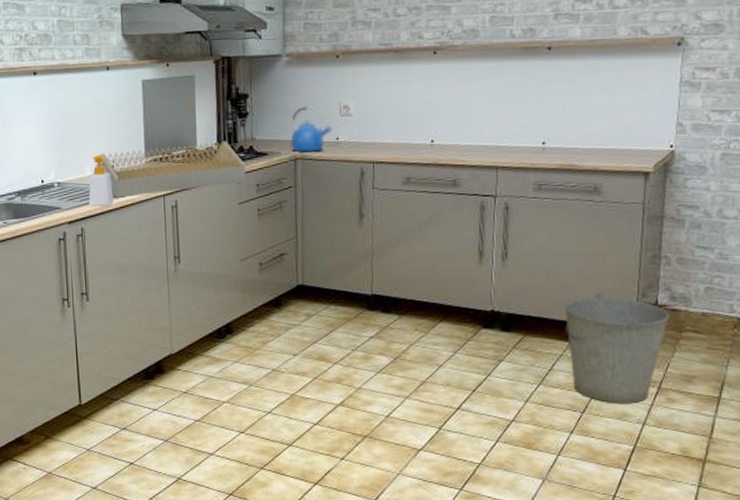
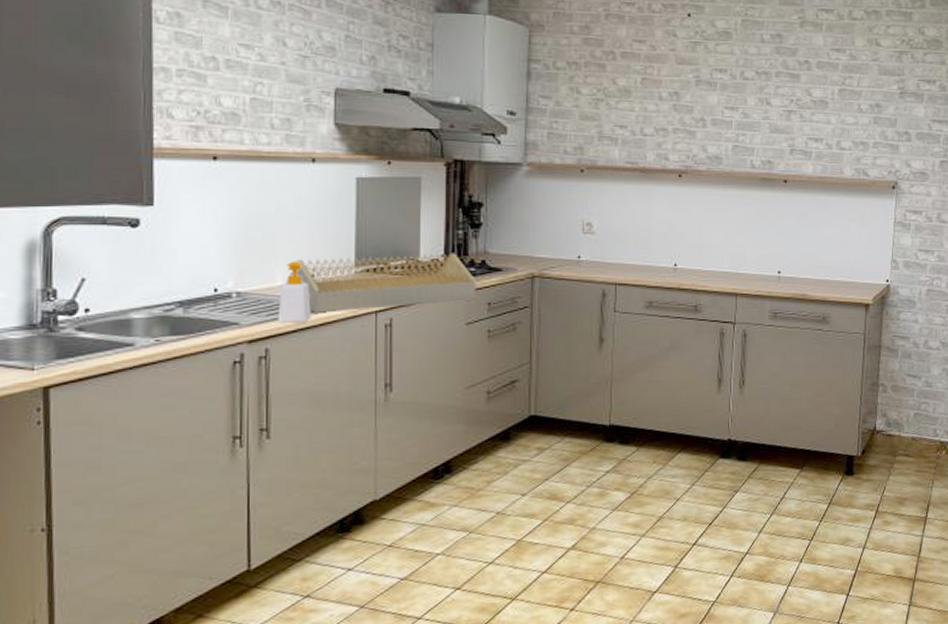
kettle: present [290,106,333,153] -> none [528,221,574,270]
bucket: present [564,291,669,404] -> none [796,418,885,530]

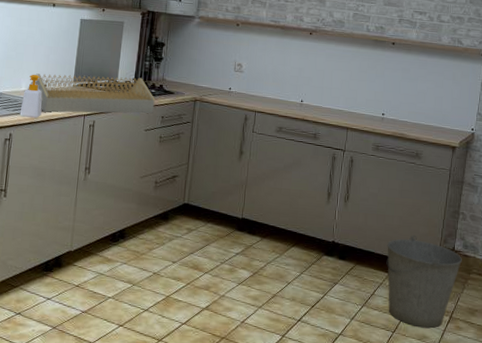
bucket: none [796,418,885,530] -> present [386,235,462,329]

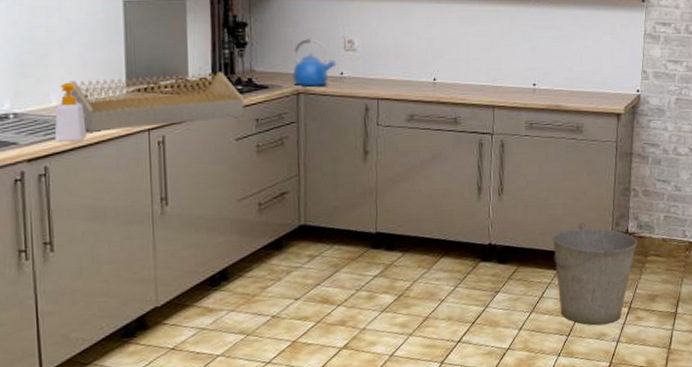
kettle: none [193,60,227,97] -> present [293,39,337,87]

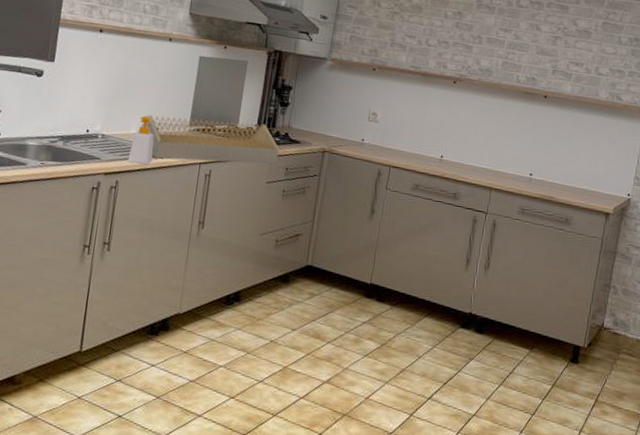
kettle: present [293,39,337,87] -> none [321,107,360,149]
bucket: present [552,222,637,326] -> none [528,308,611,412]

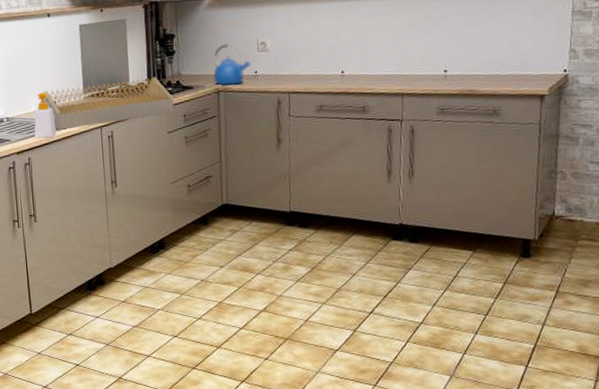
kettle: none [321,107,360,149] -> present [213,44,251,86]

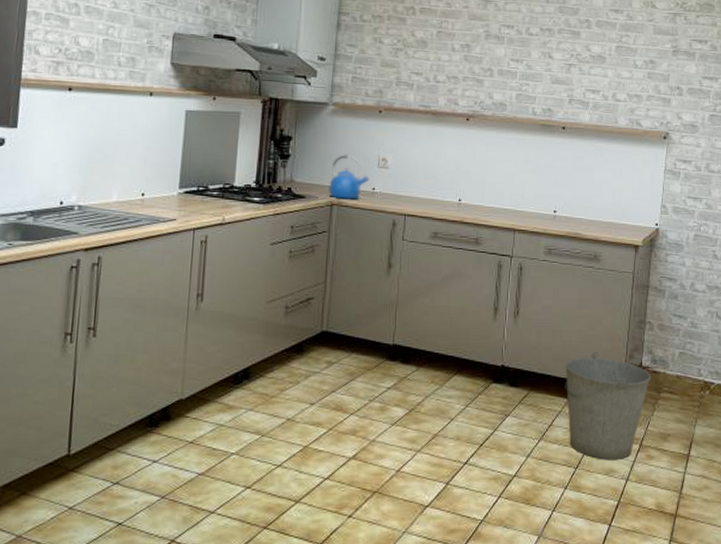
soap bottle: present [34,92,57,140] -> none [110,181,140,237]
dish rack: present [38,77,175,130] -> none [120,179,282,228]
bucket: none [467,204,566,307] -> present [565,352,651,461]

